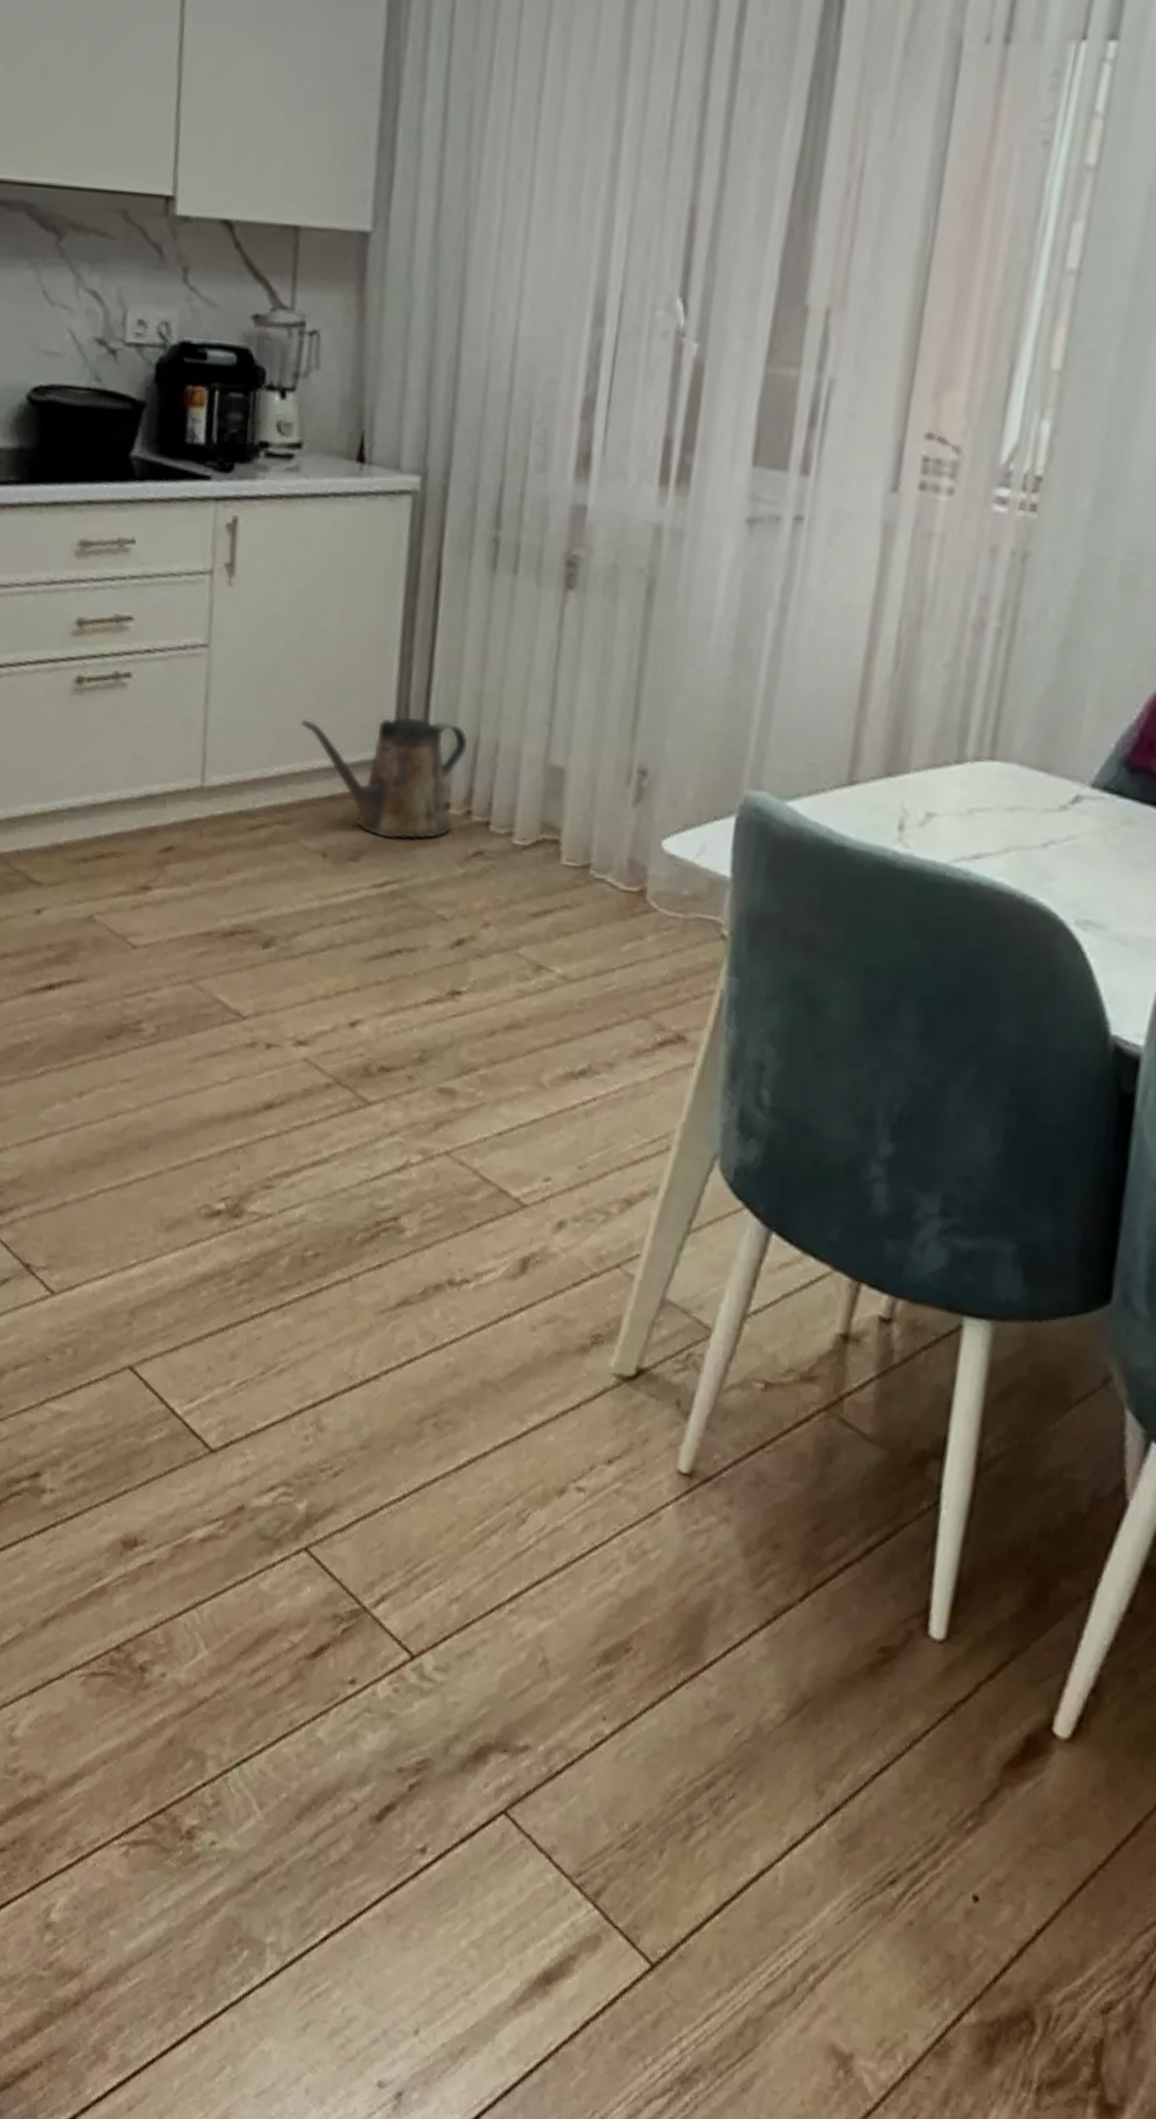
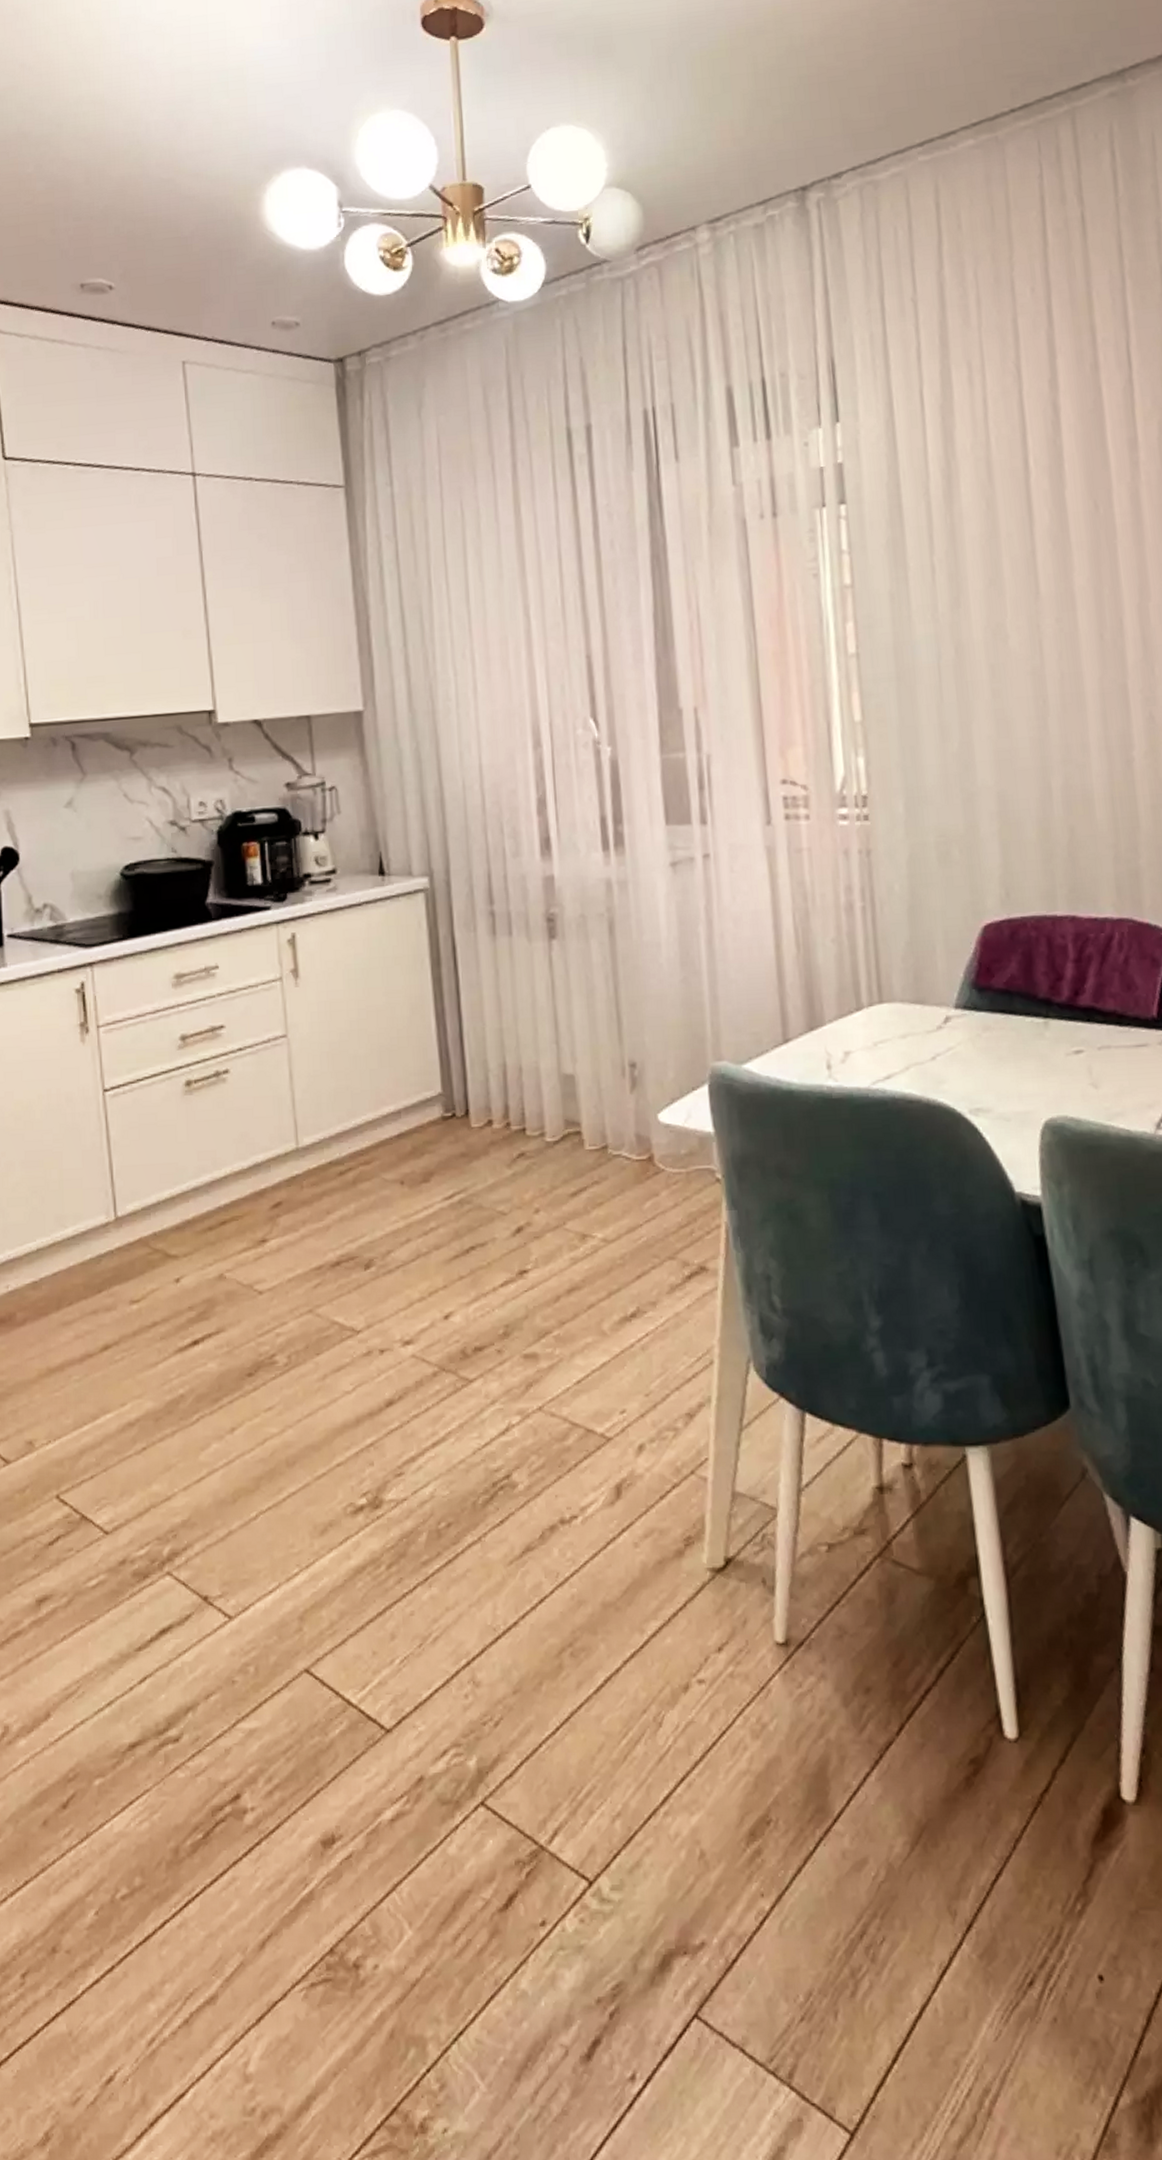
watering can: present [301,716,469,840] -> none [367,1057,499,1159]

